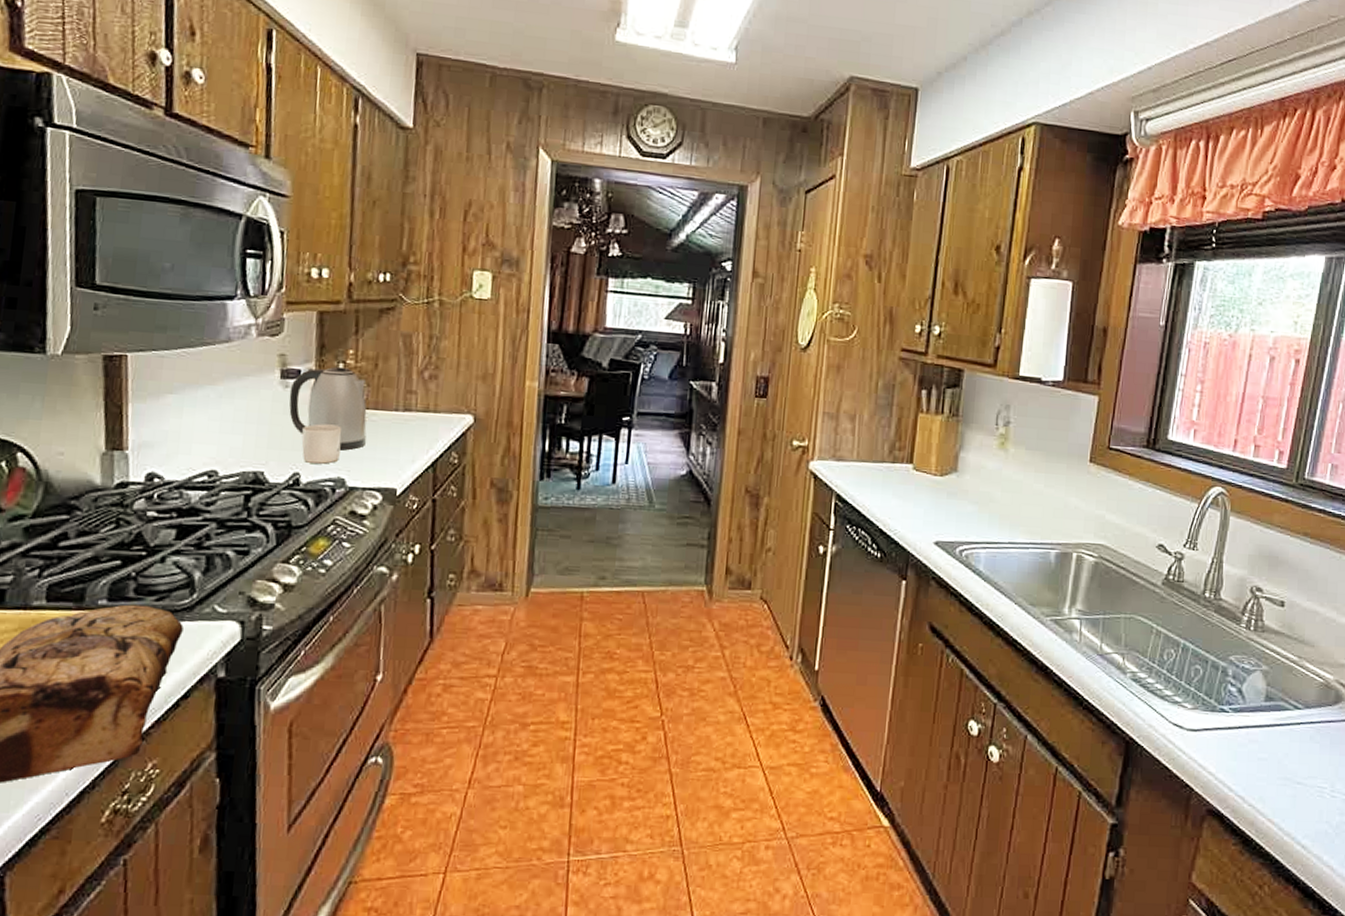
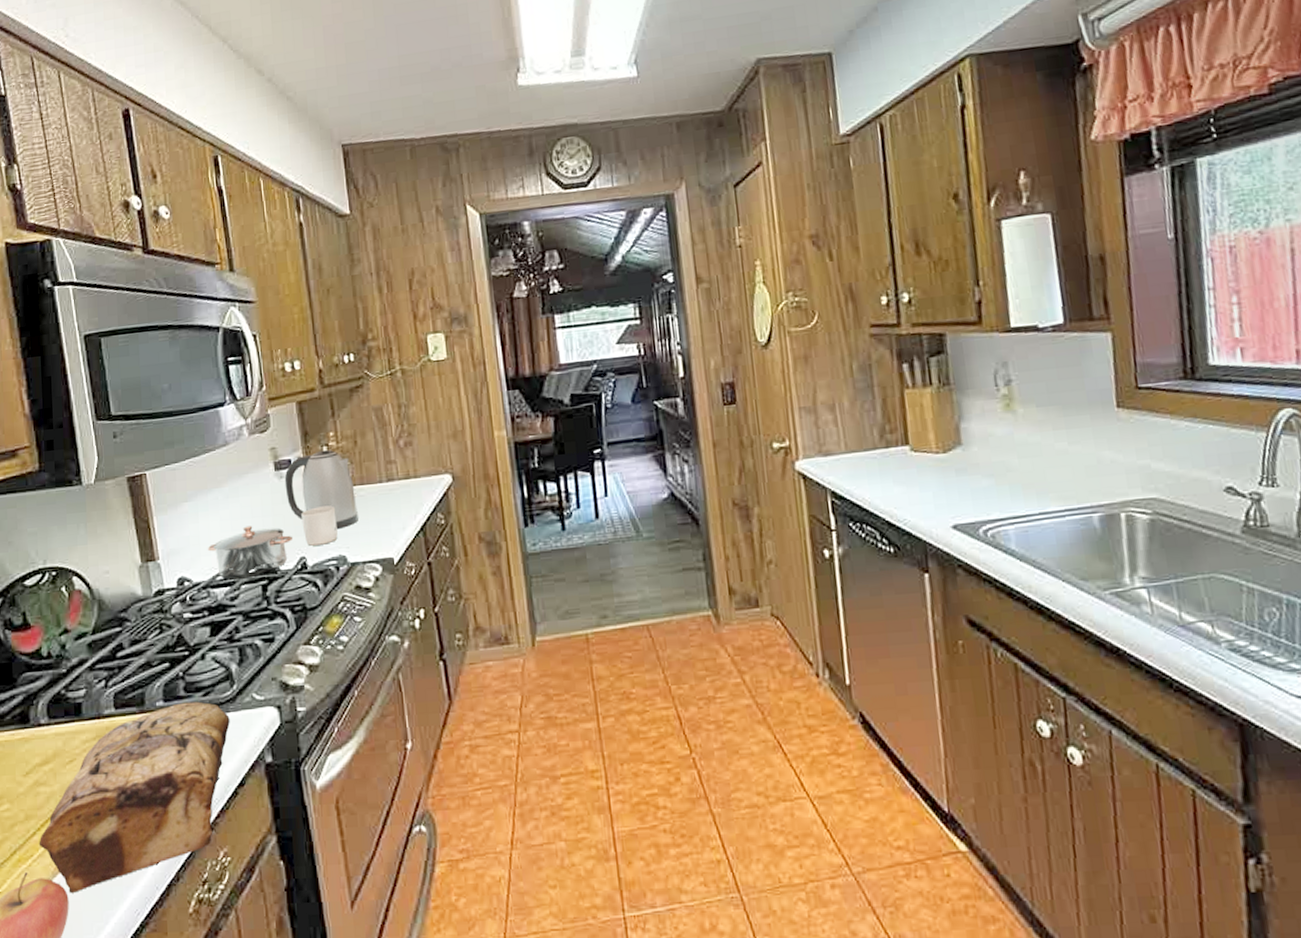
cooking pot: none [187,430,290,485] -> present [207,526,294,580]

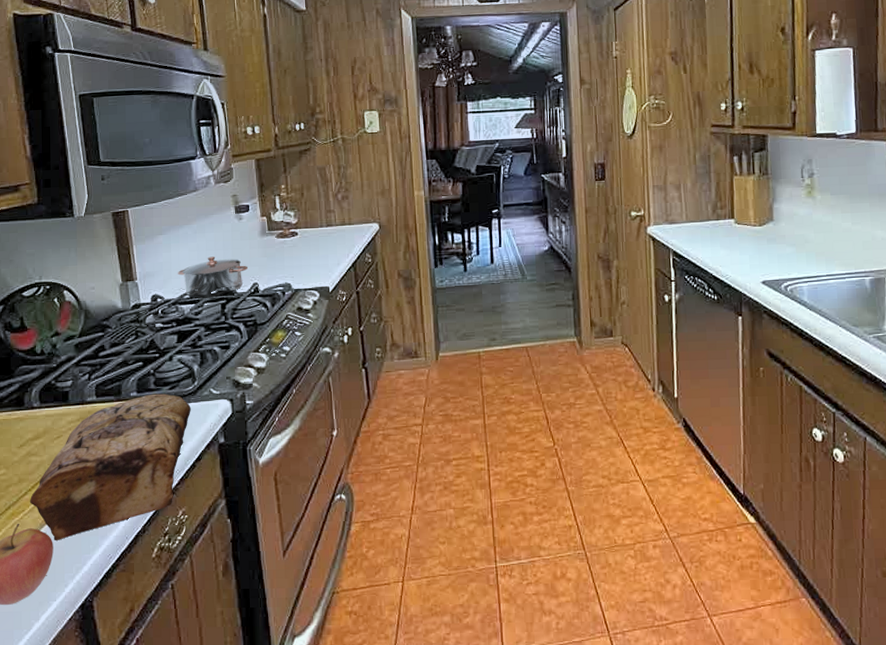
kettle: present [284,449,358,529] -> none [243,198,302,262]
mug: present [301,505,338,546] -> none [256,243,285,274]

